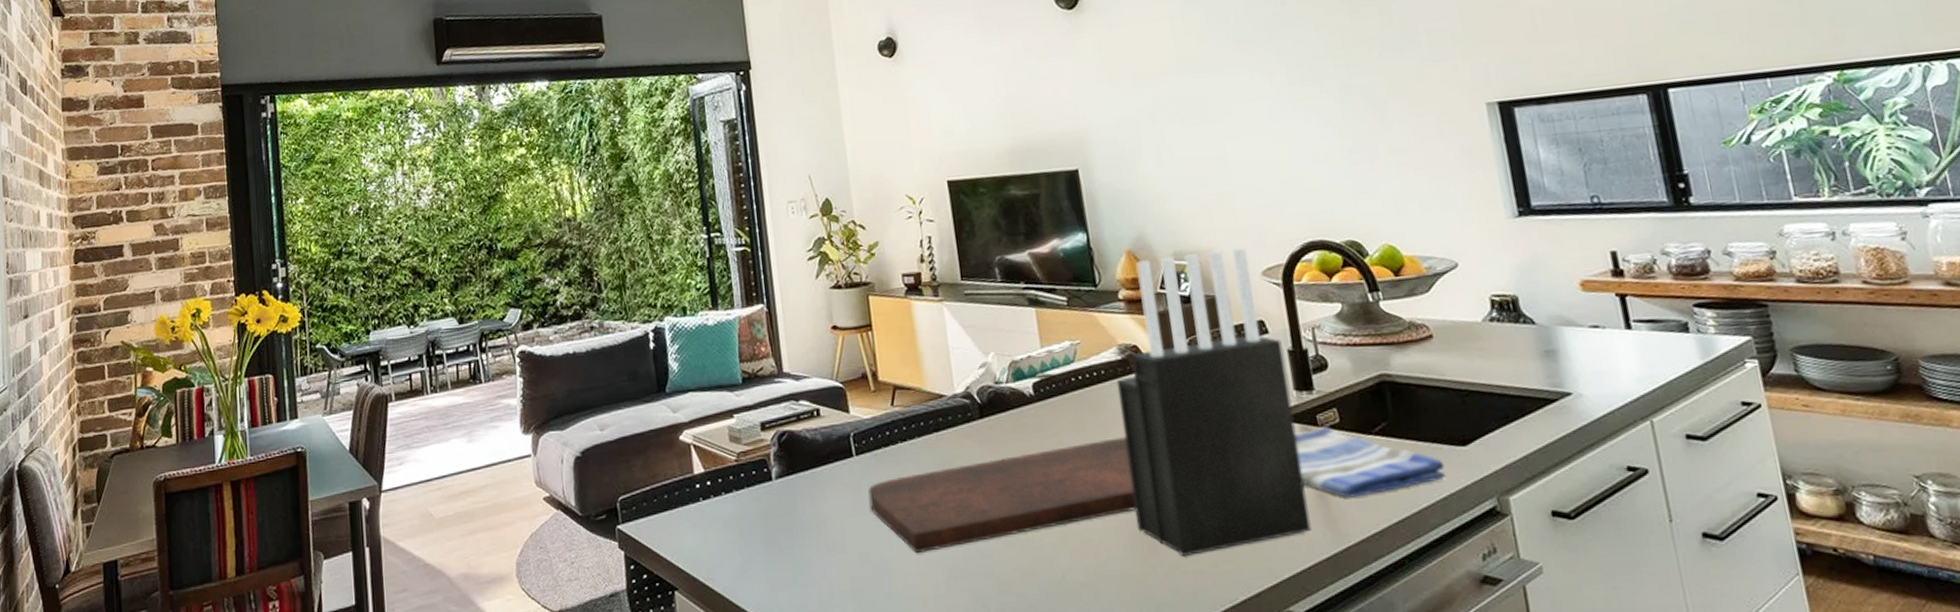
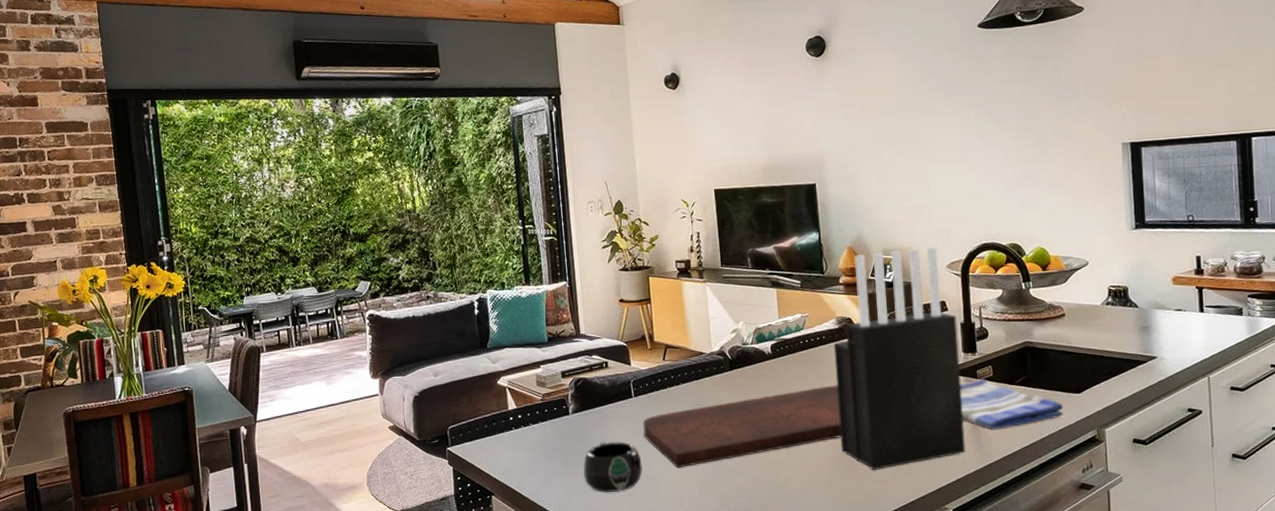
mug: none [792,516,871,587] -> present [583,441,643,493]

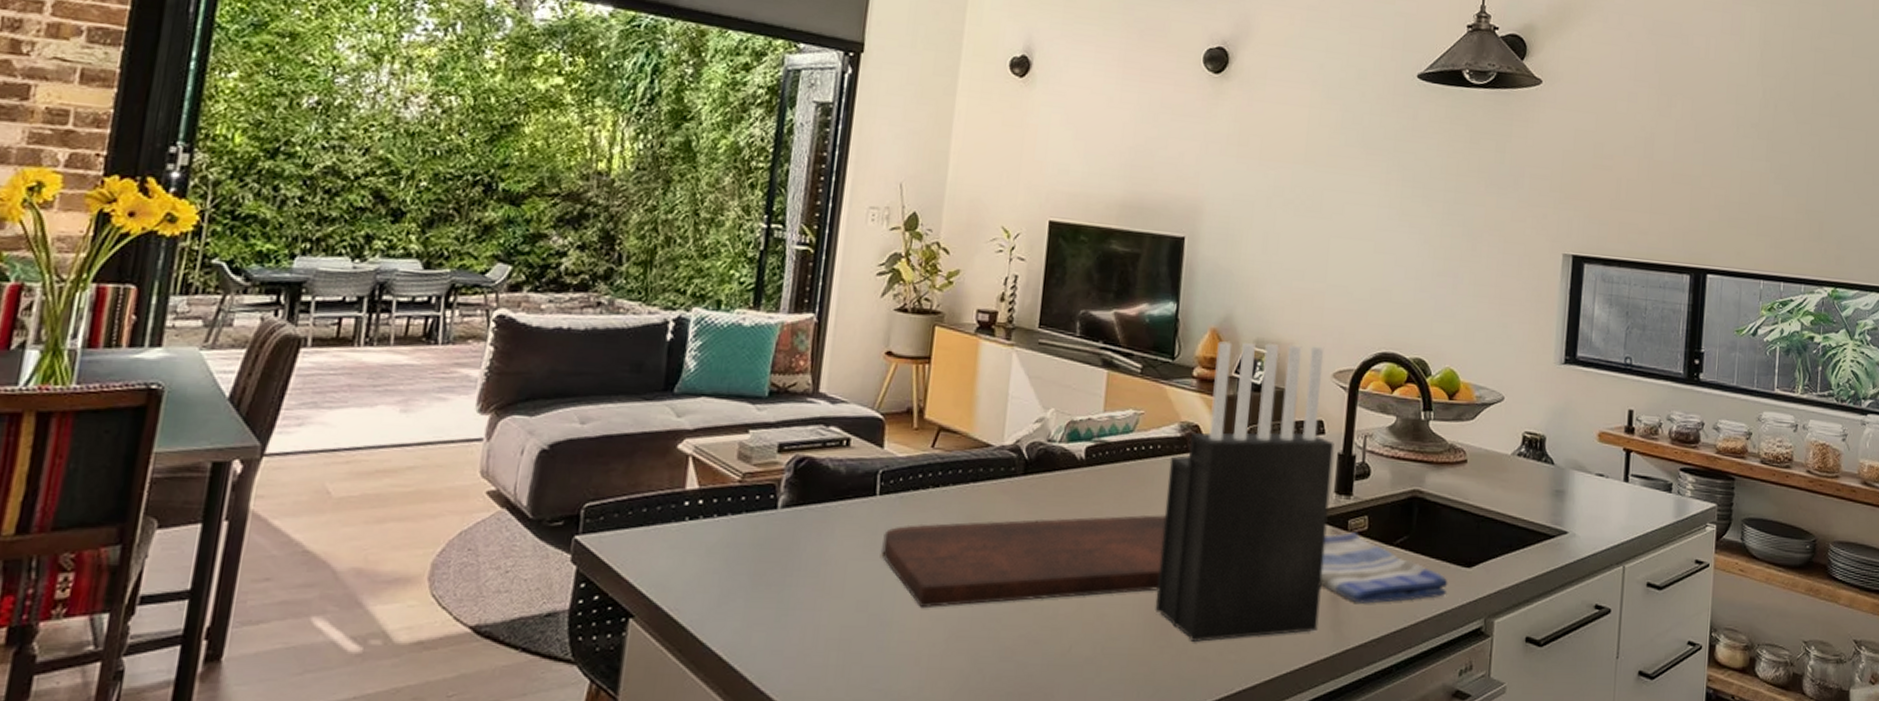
mug: present [583,441,643,493] -> none [778,554,872,633]

